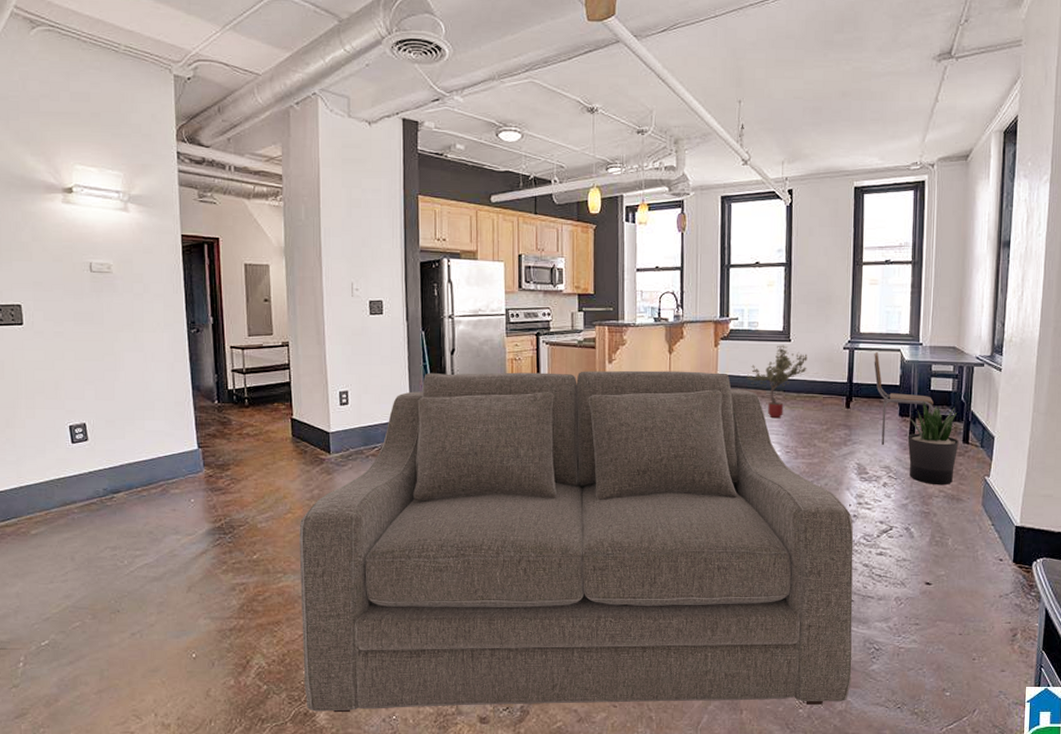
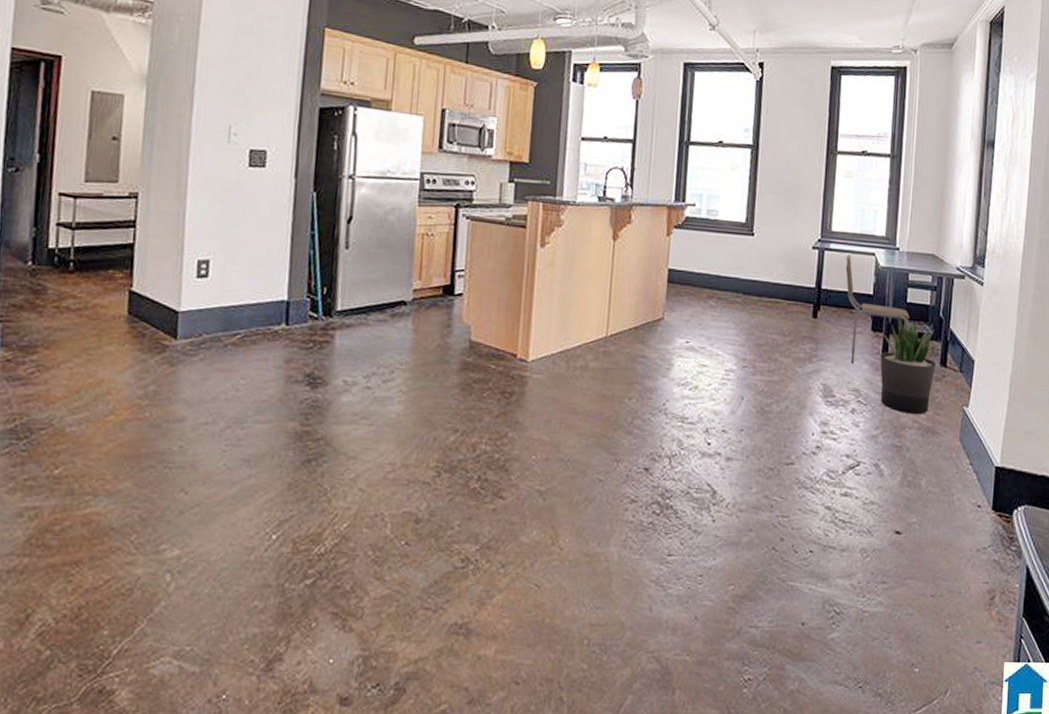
sofa: present [299,370,854,713] -> none [103,243,816,690]
potted tree: present [746,345,808,419] -> none [701,239,772,326]

